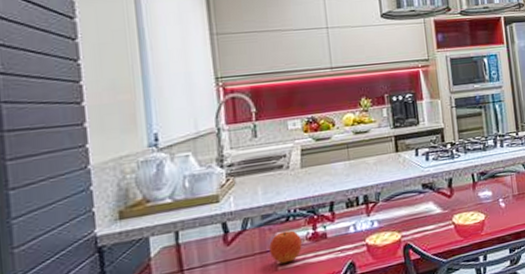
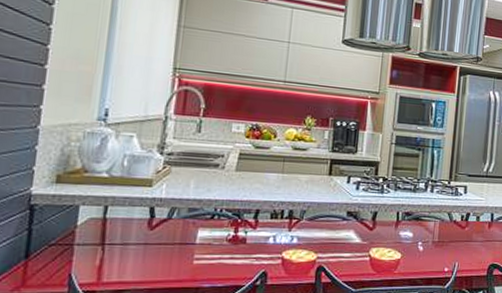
fruit: present [269,230,302,264] -> none [189,228,222,259]

